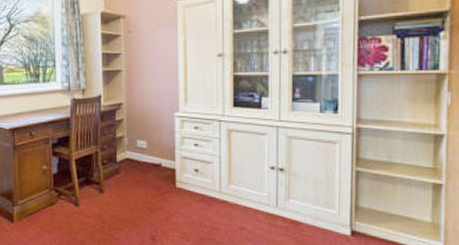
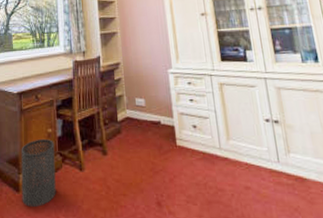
trash can: none [14,176,51,236] -> present [21,139,56,207]

